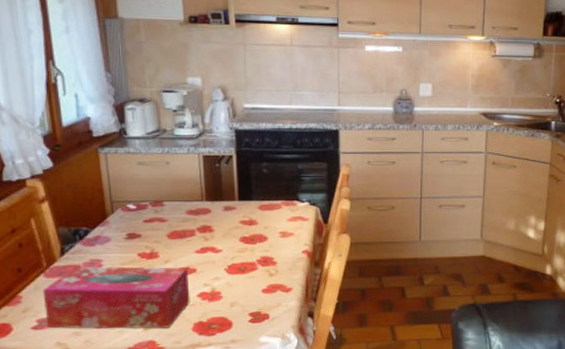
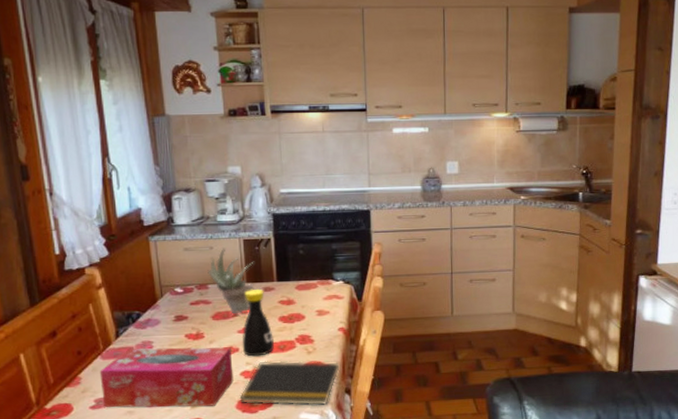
succulent plant: none [163,163,216,234] -> present [207,247,255,315]
notepad: none [196,282,303,330] -> present [239,360,340,406]
bottle: none [199,207,234,278] -> present [242,288,274,357]

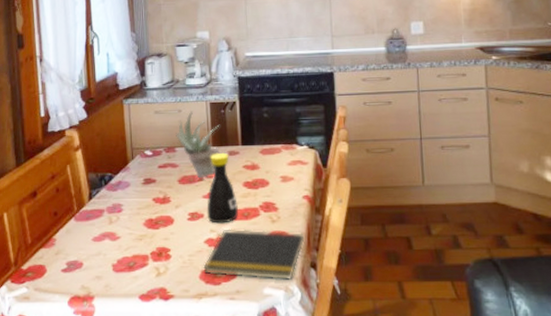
tissue box: present [99,347,234,408] -> none [72,210,198,275]

